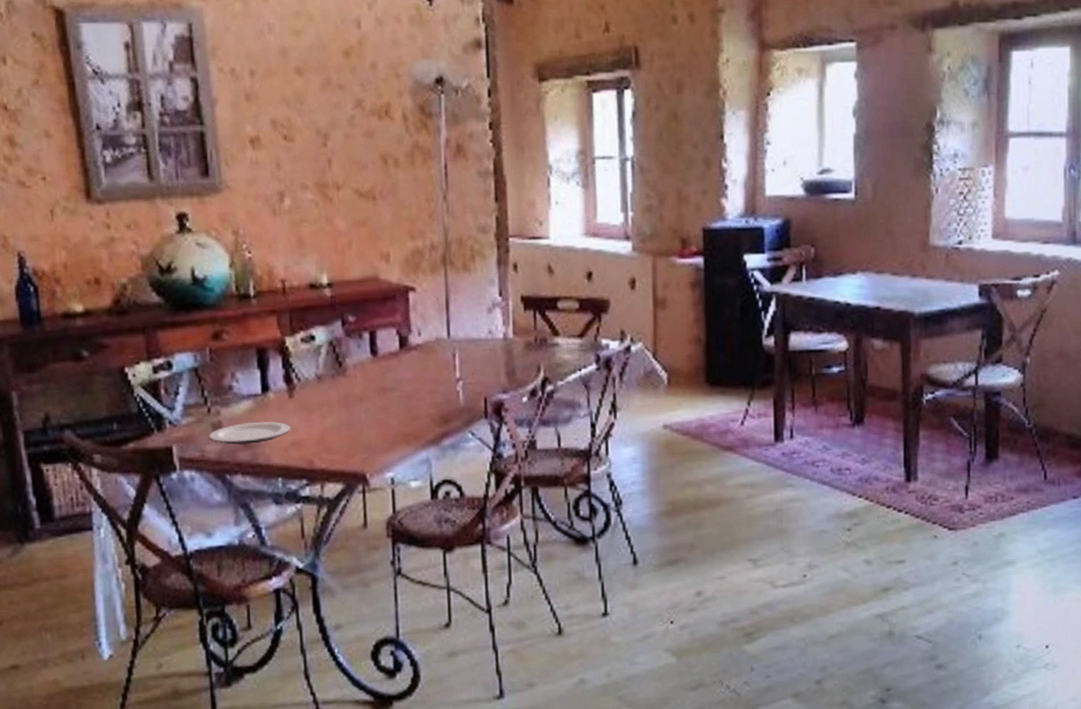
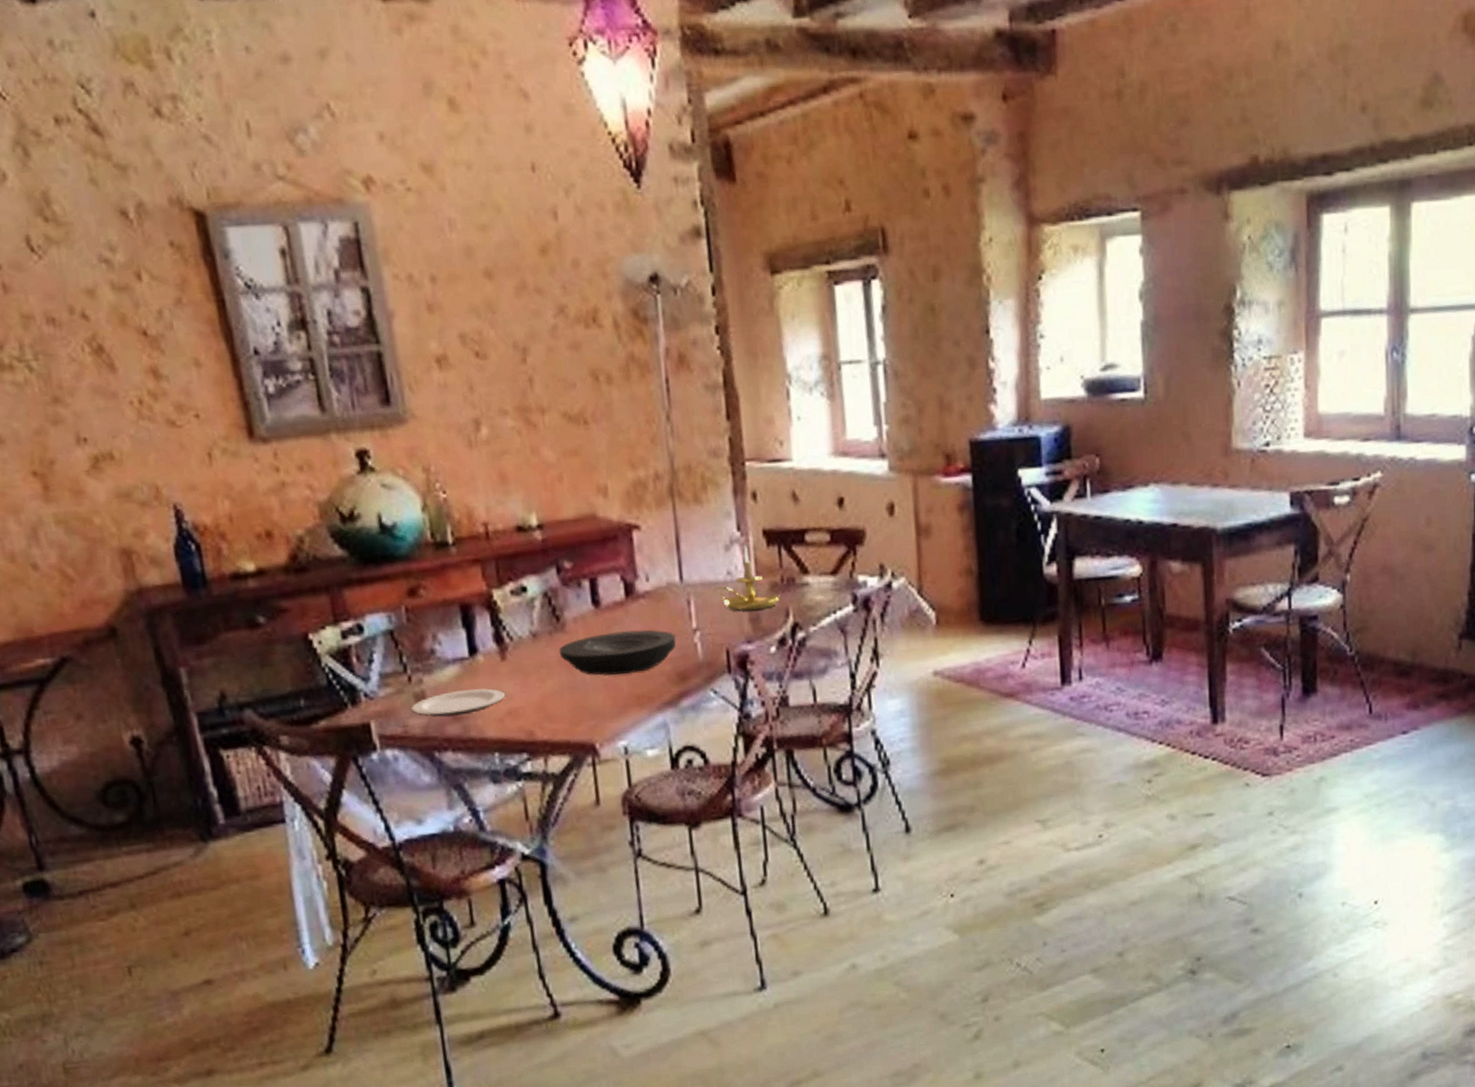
plate: none [339,377,442,416] -> present [558,629,677,676]
candle holder: none [478,309,534,365] -> present [716,546,780,611]

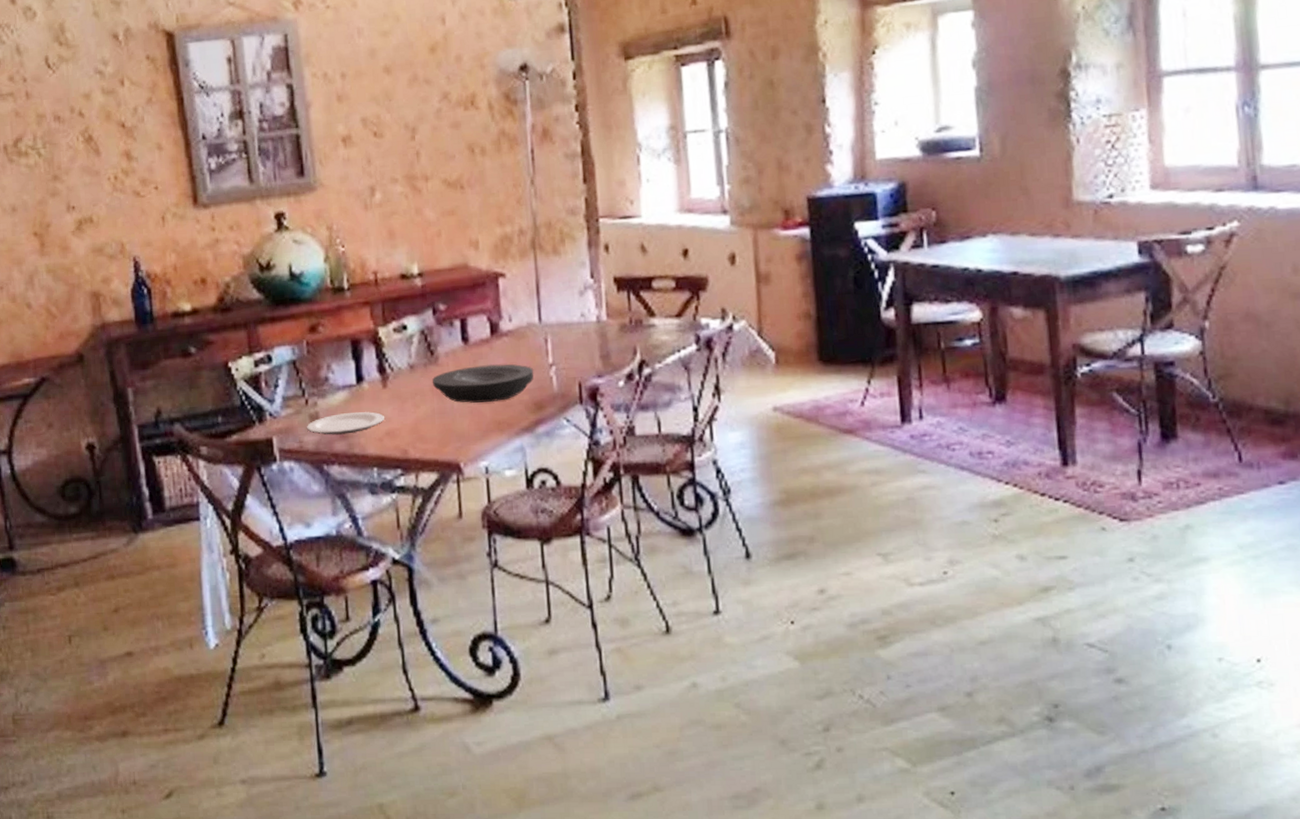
candle holder: present [716,546,780,611] -> none [571,291,629,349]

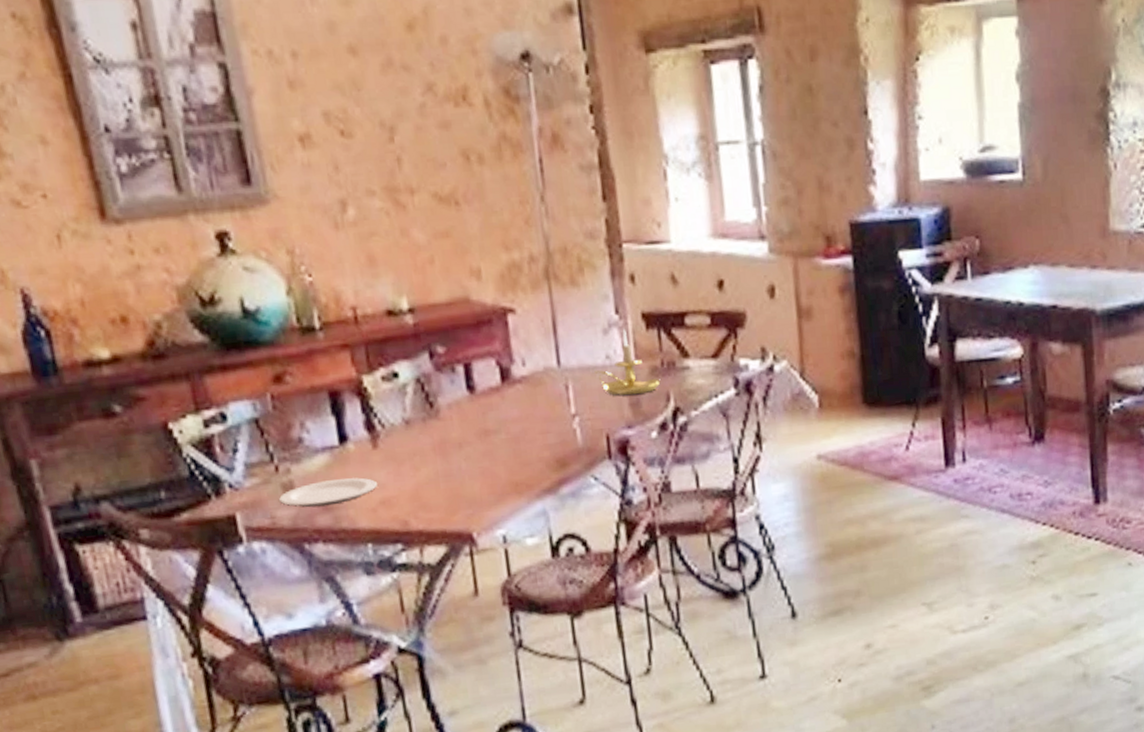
plate: present [431,364,534,403] -> none [433,415,555,463]
candle holder: none [571,291,629,349] -> present [594,329,661,396]

